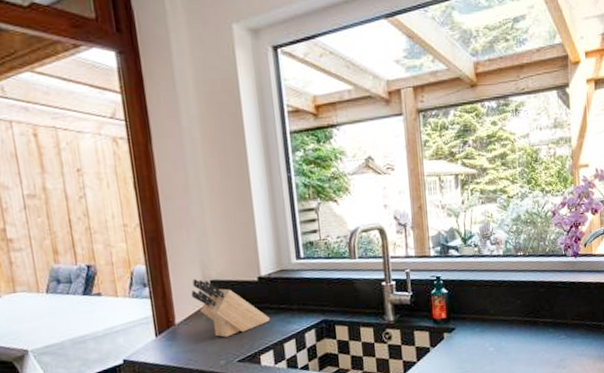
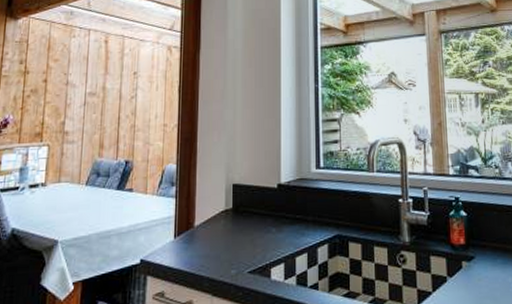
knife block: present [191,278,270,338] -> none [213,180,284,245]

